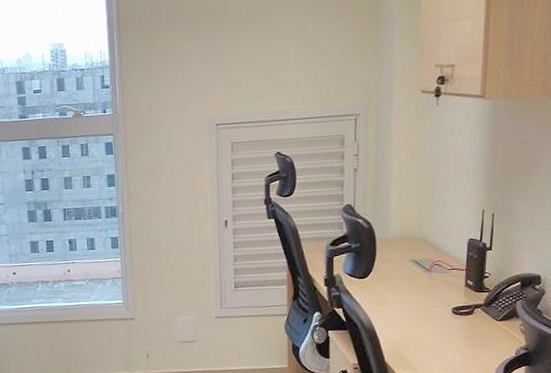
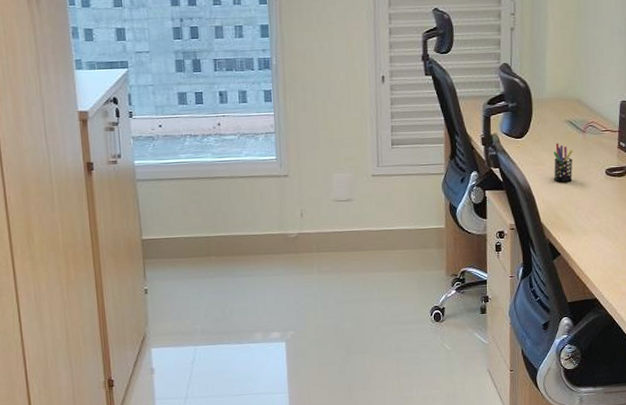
pen holder: none [397,282,418,322] -> present [553,142,573,182]

